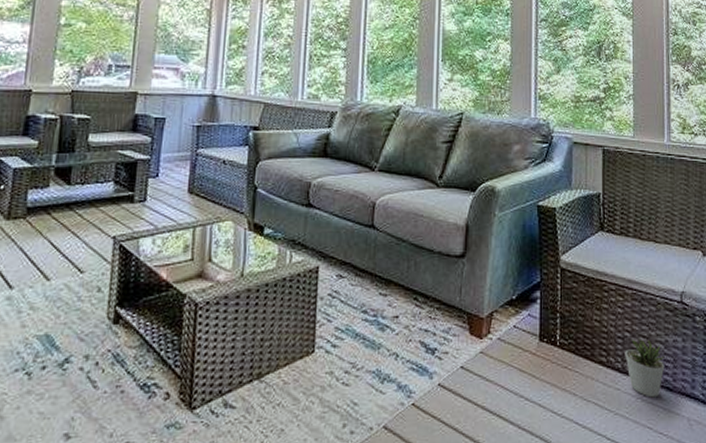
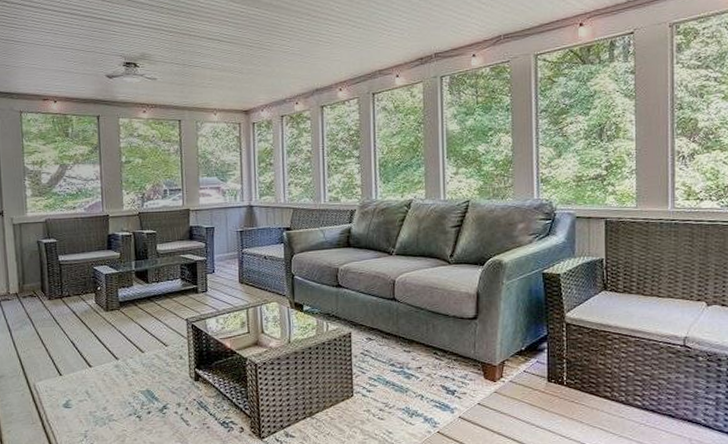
potted plant: present [625,339,665,398] -> none [628,377,667,423]

